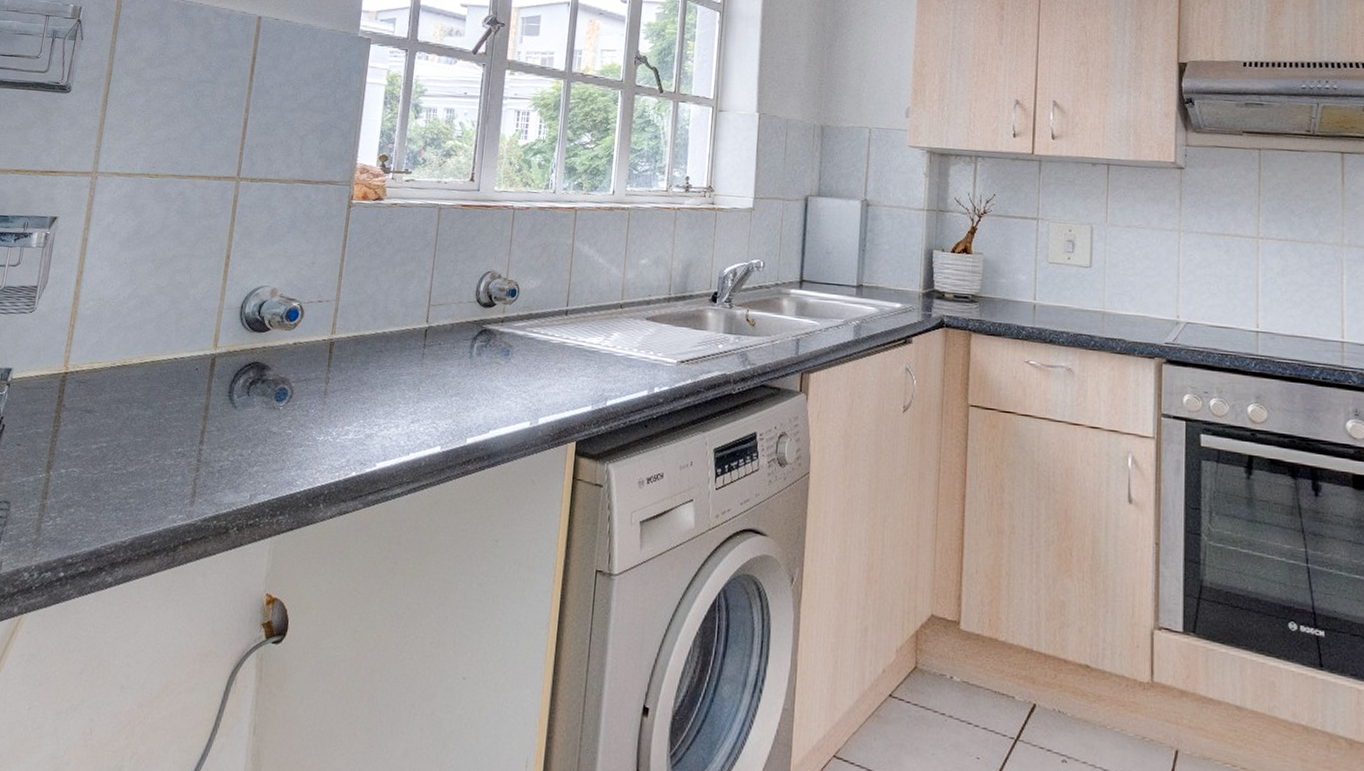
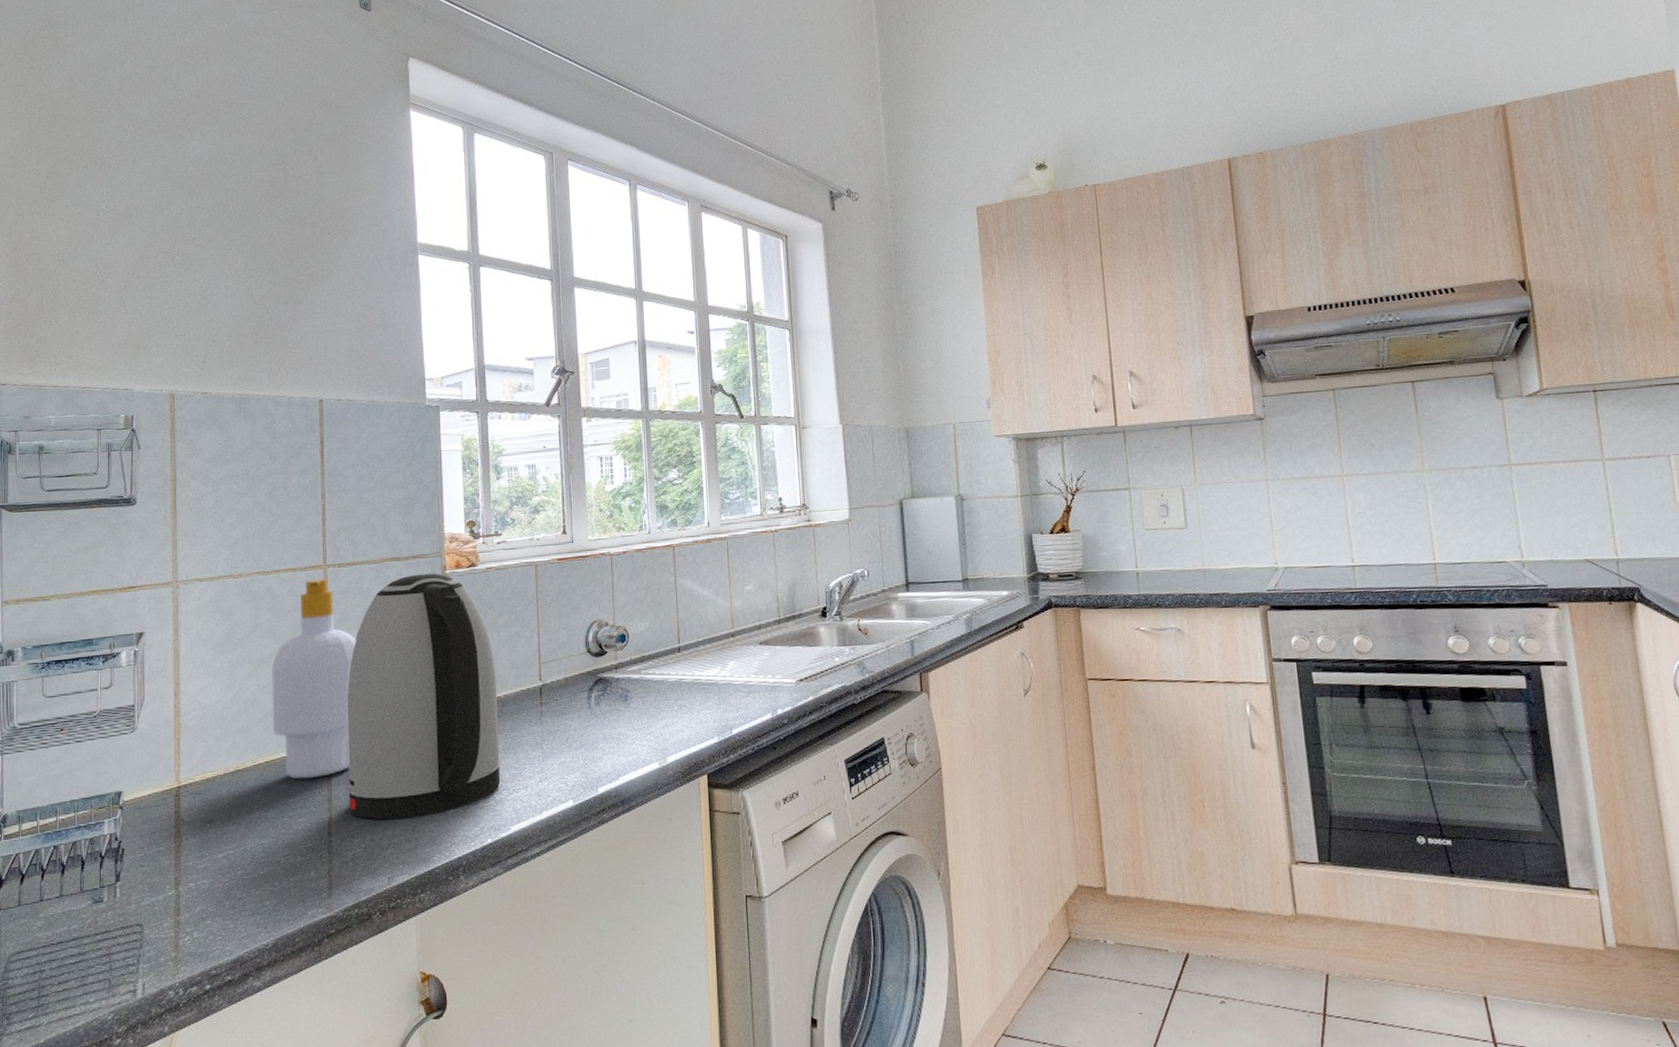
soap bottle: none [163,189,257,385] -> present [271,578,357,780]
kettle: none [224,199,386,438] -> present [347,573,501,819]

